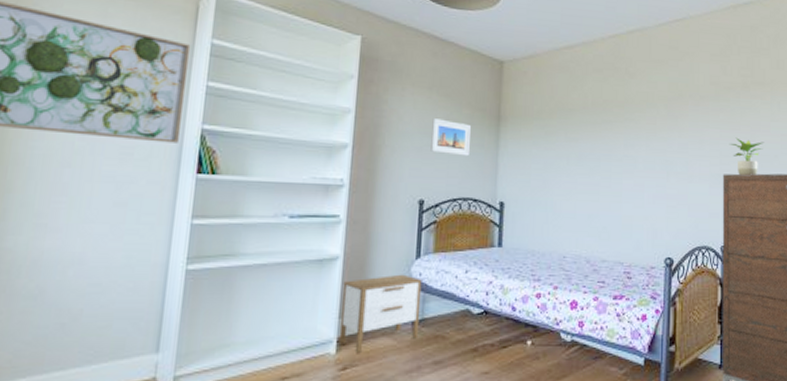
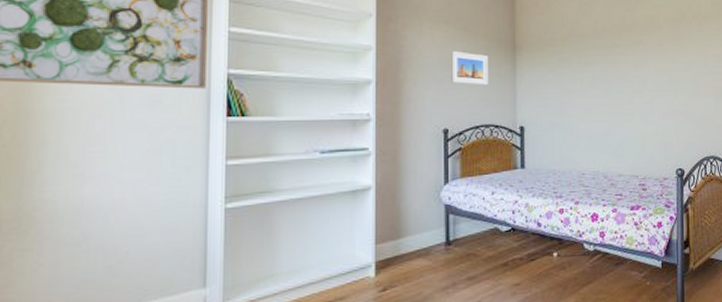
nightstand: present [338,274,422,353] -> none [377,199,452,274]

